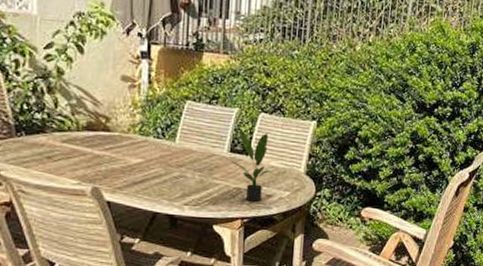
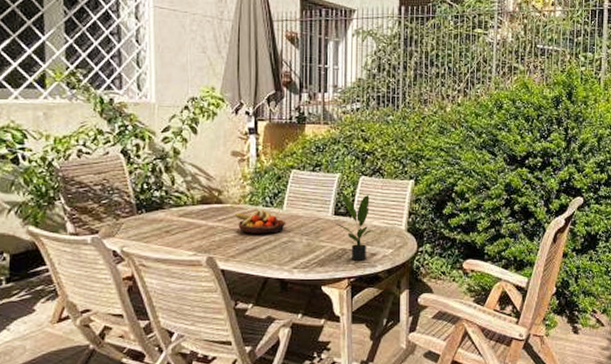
fruit bowl: none [123,141,177,168] -> present [235,210,285,234]

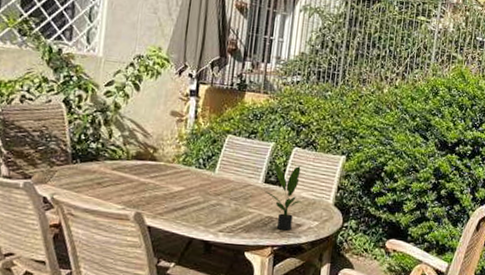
fruit bowl: present [235,210,285,234] -> none [167,170,216,196]

